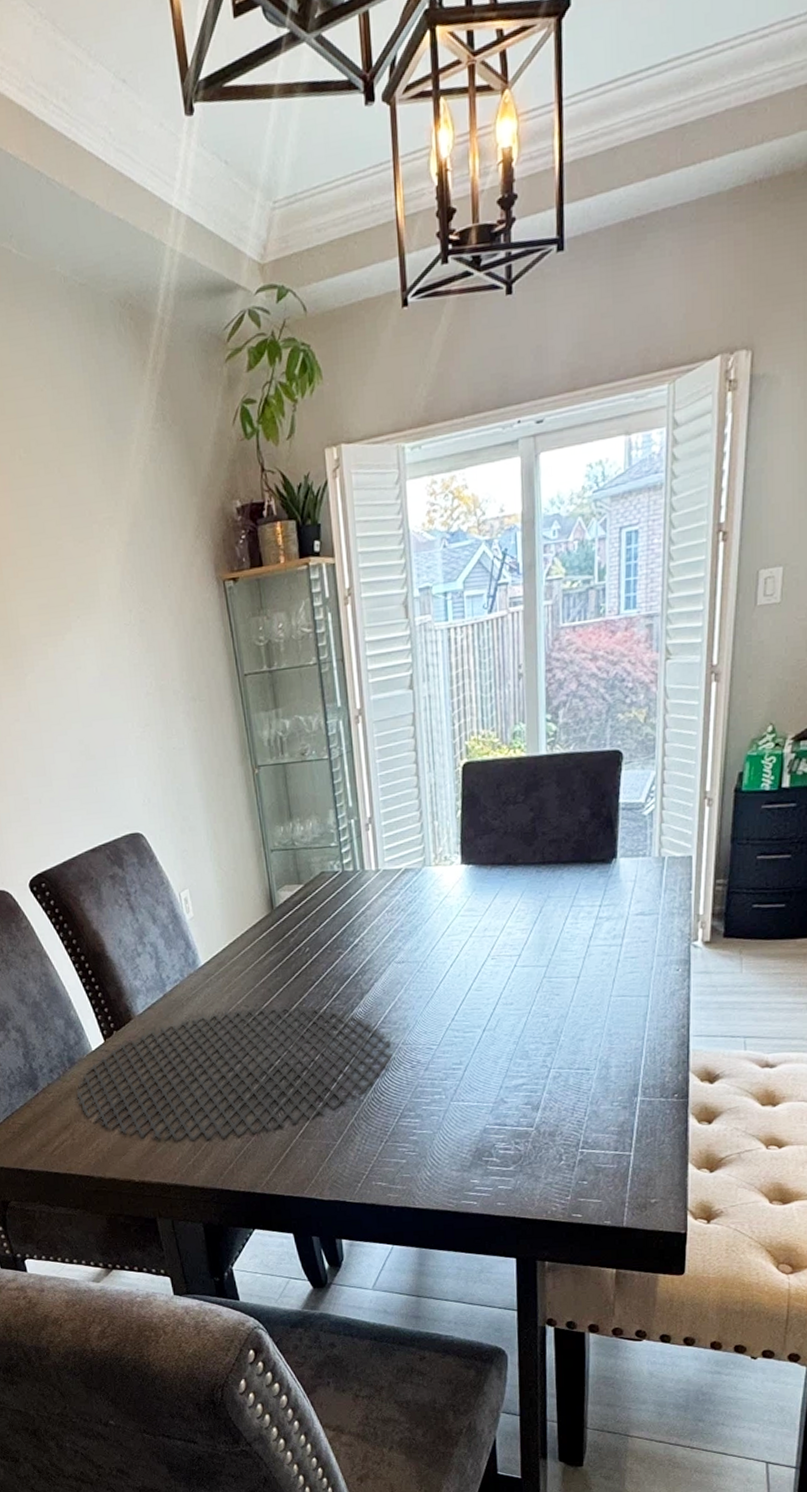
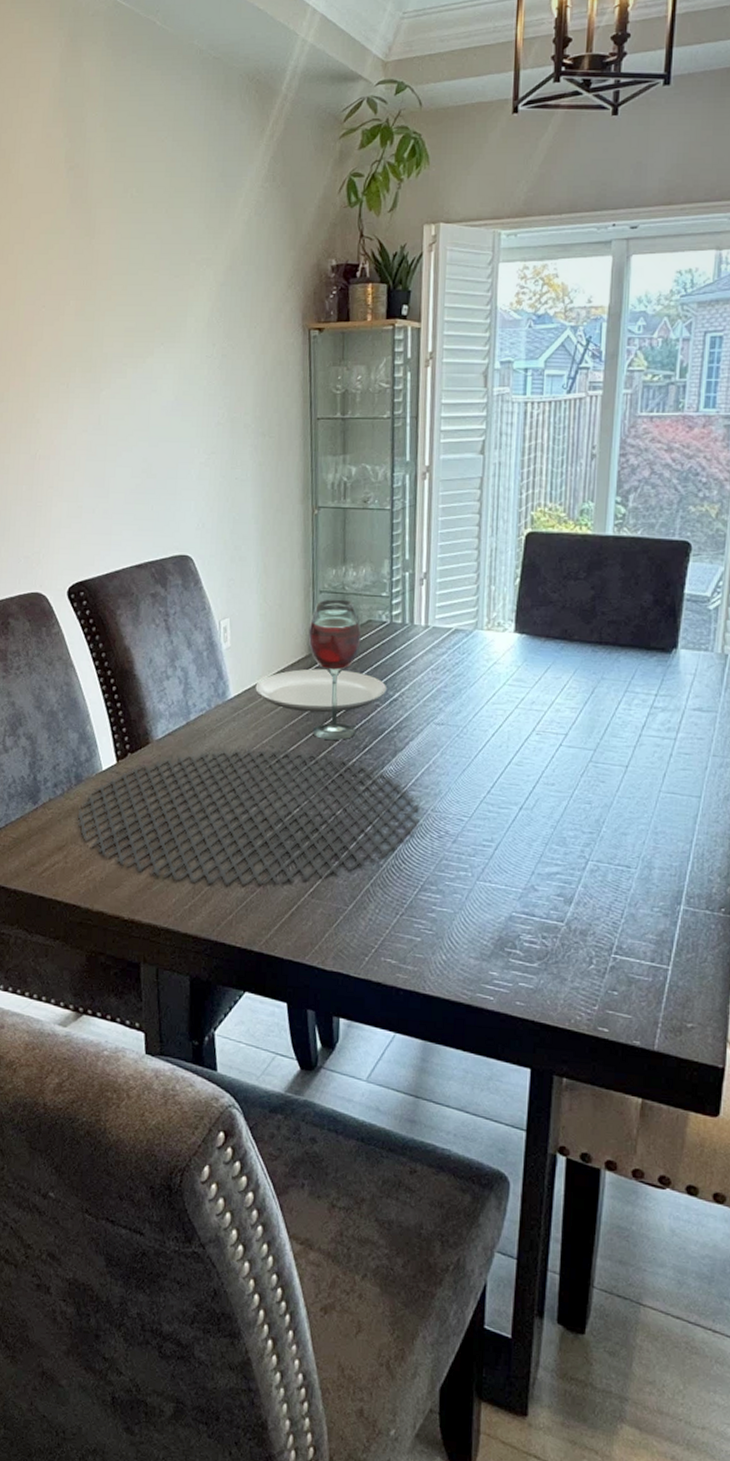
plate: none [223,923,347,969] -> present [255,668,386,713]
wineglass: none [265,855,324,992] -> present [308,599,362,740]

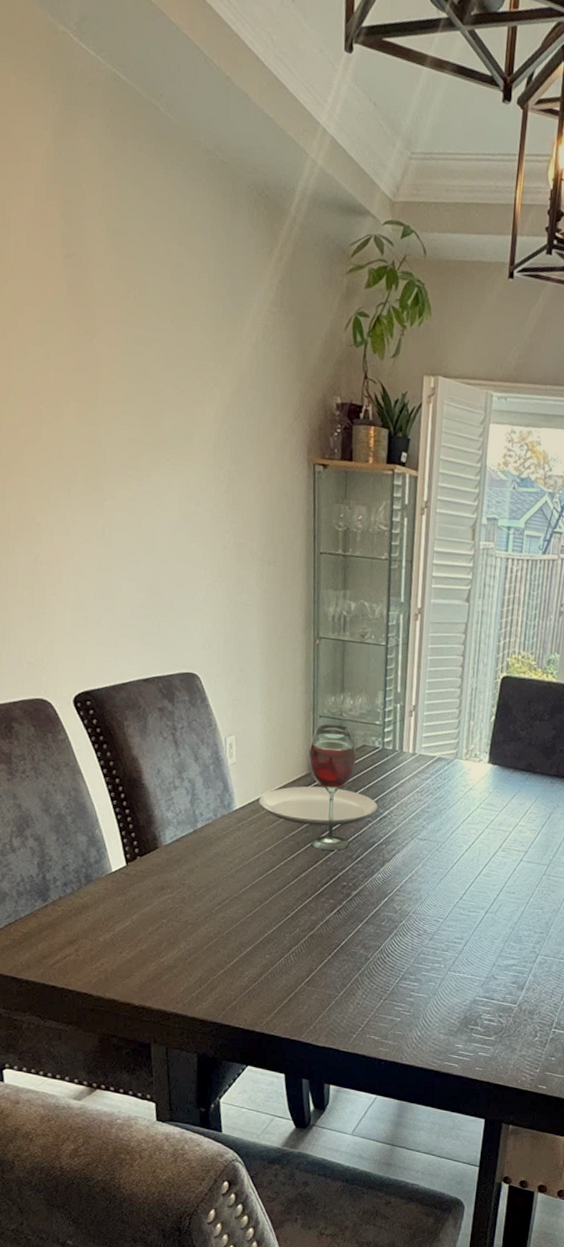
place mat: present [77,748,421,886] -> none [88,854,404,976]

